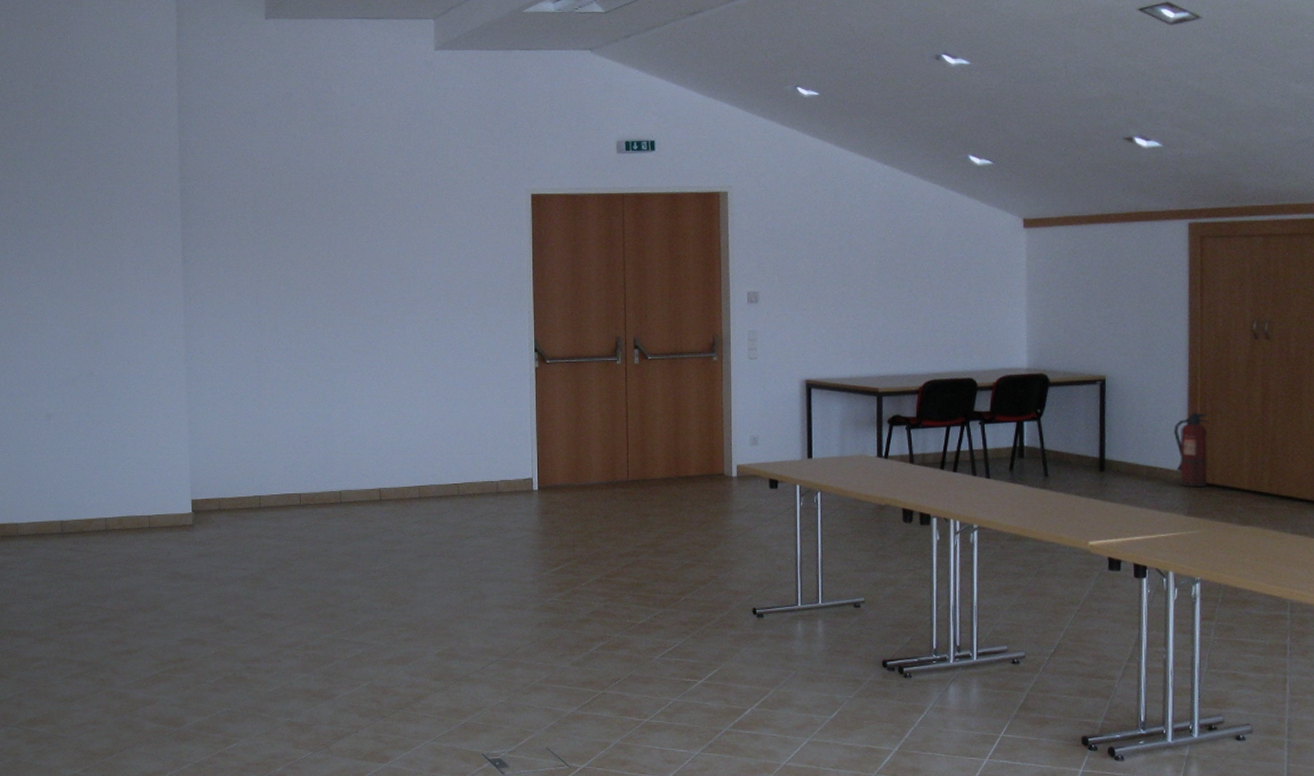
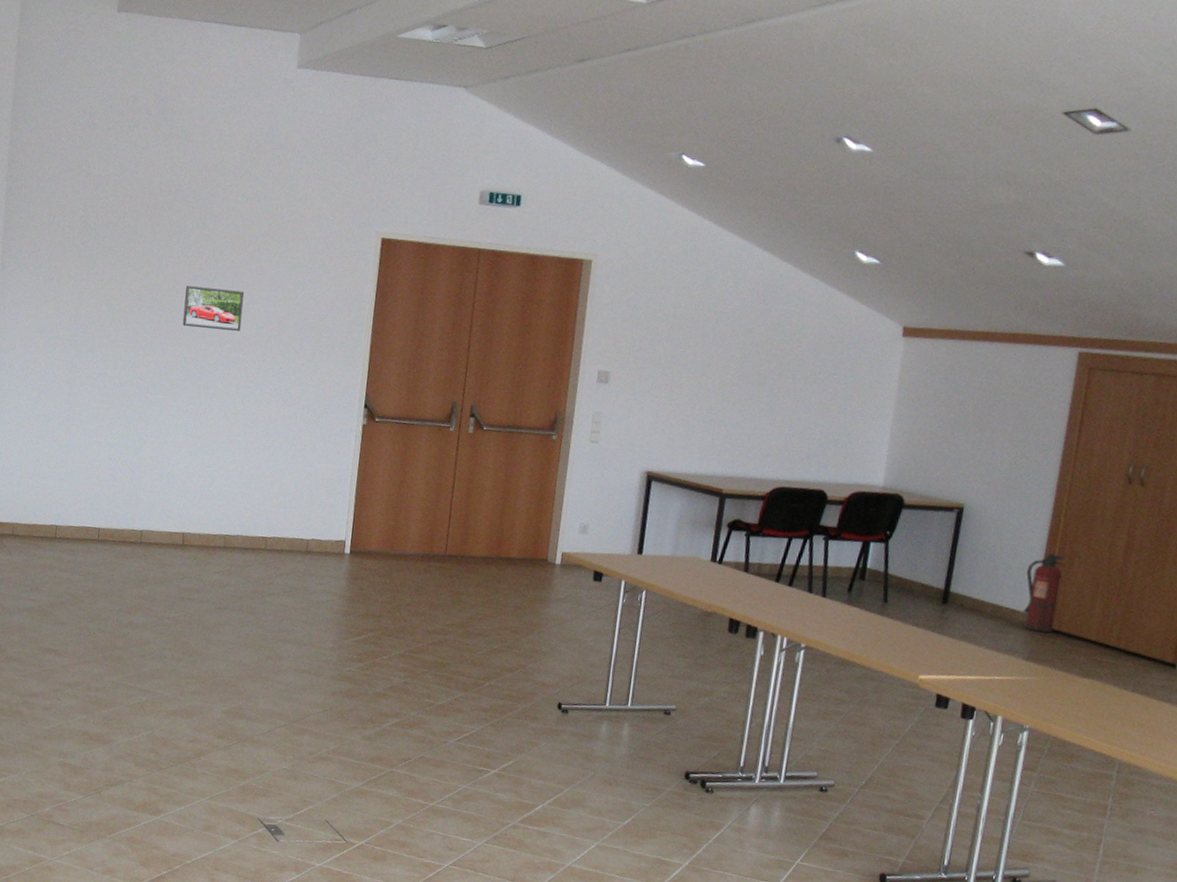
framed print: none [356,258,411,297] -> present [182,286,245,331]

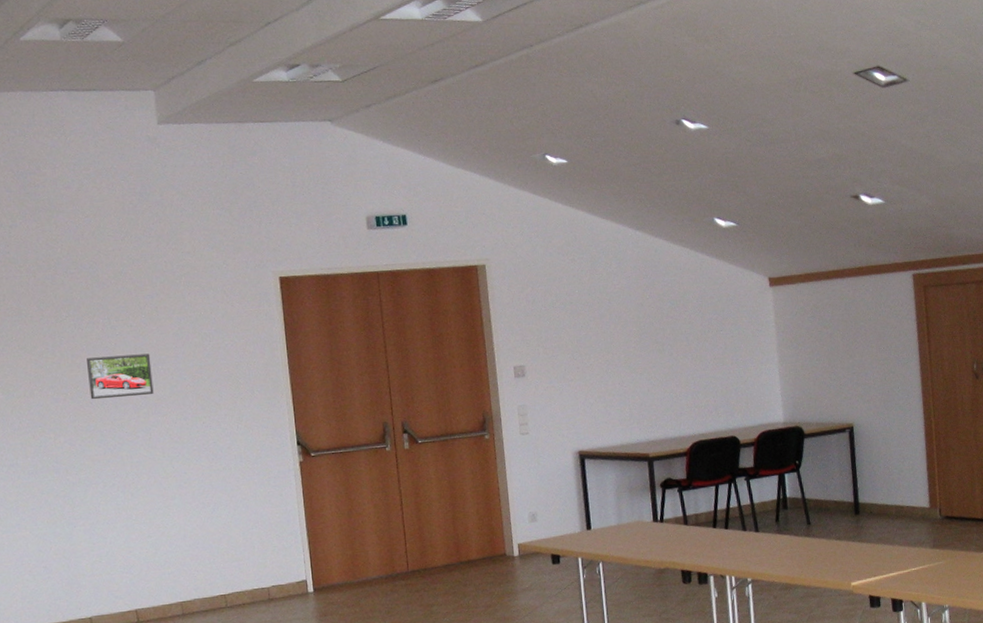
fire extinguisher: present [1023,553,1066,634] -> none [915,451,948,522]

